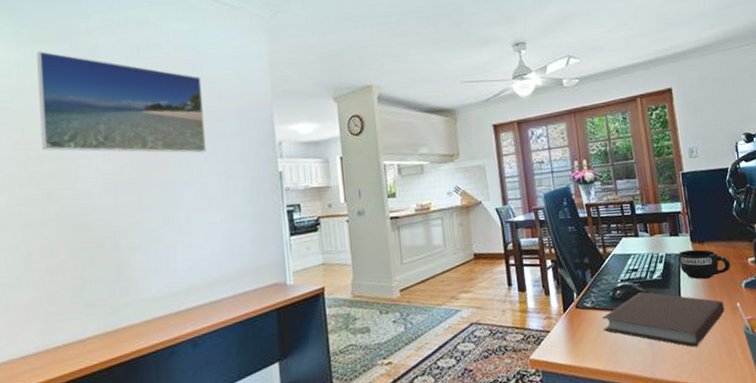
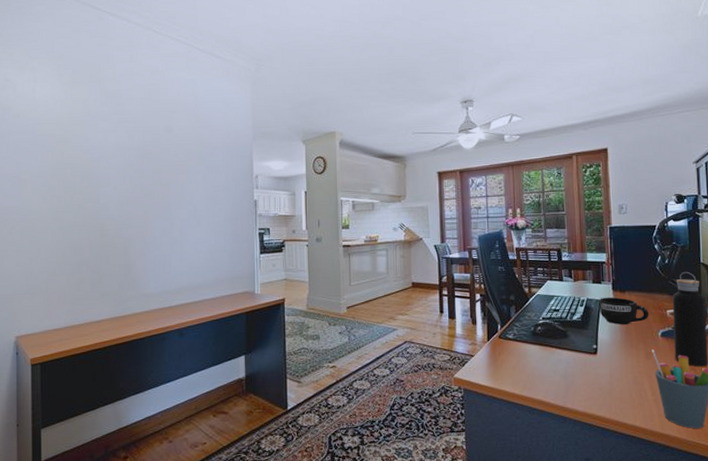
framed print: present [37,51,207,154] -> none [75,91,198,181]
notebook: present [601,292,725,347] -> none [522,330,639,384]

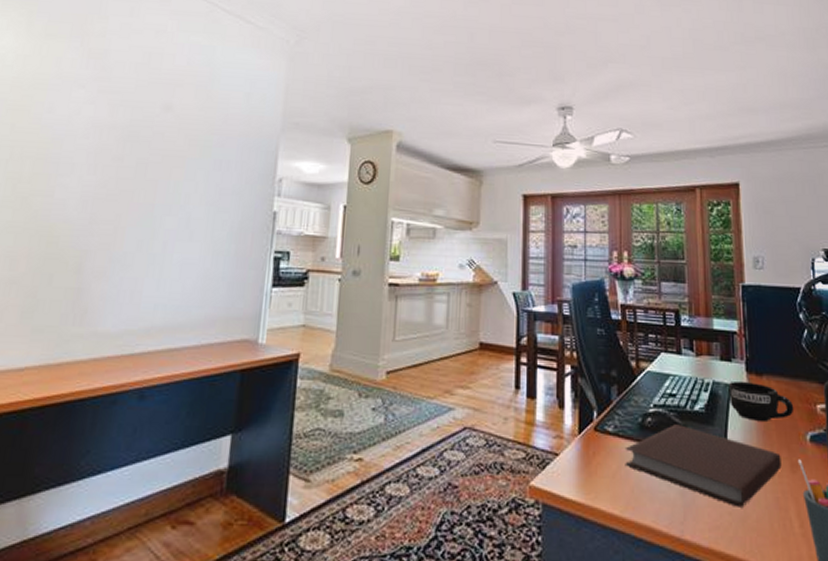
notebook: none [522,330,639,384] -> present [625,424,782,507]

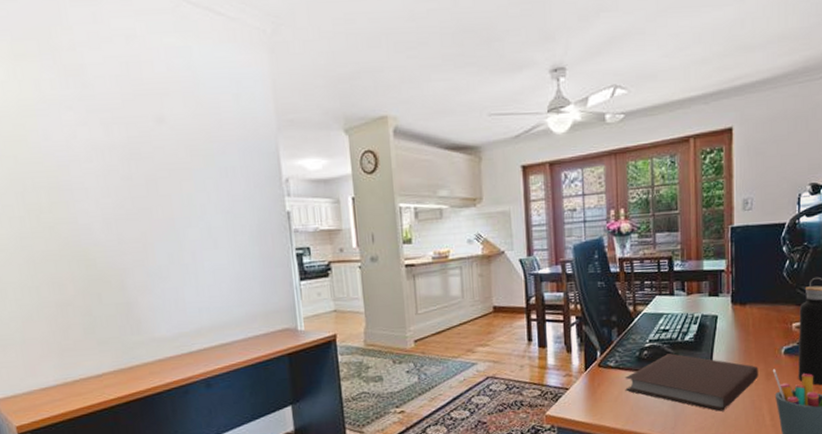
mug: present [728,381,794,421] -> none [715,311,772,343]

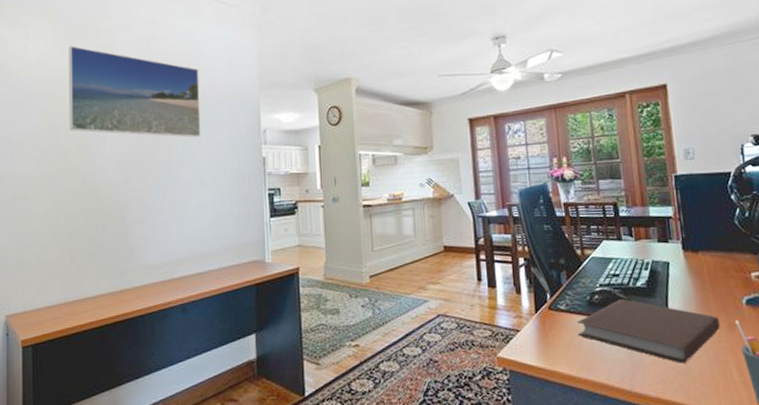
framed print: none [19,68,209,189] -> present [68,46,201,138]

